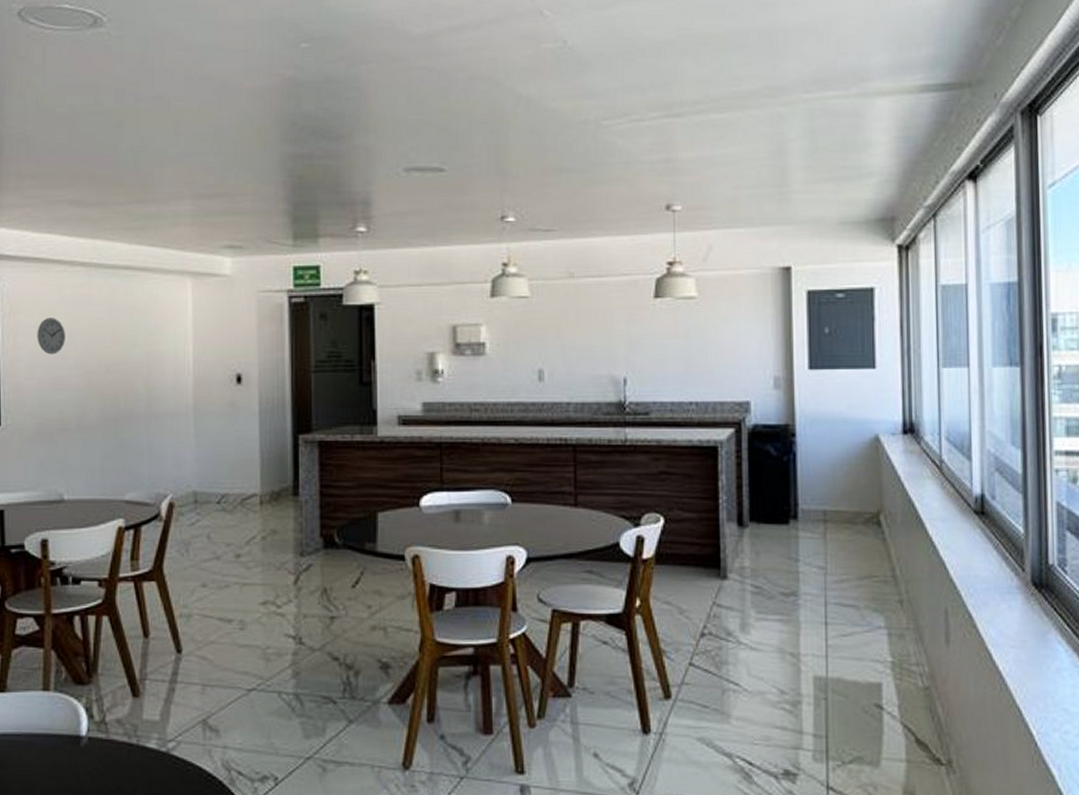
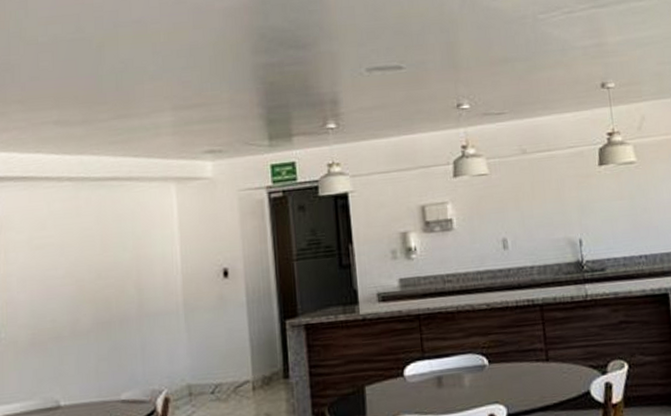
wall clock: present [37,318,65,355] -> none [28,232,56,267]

